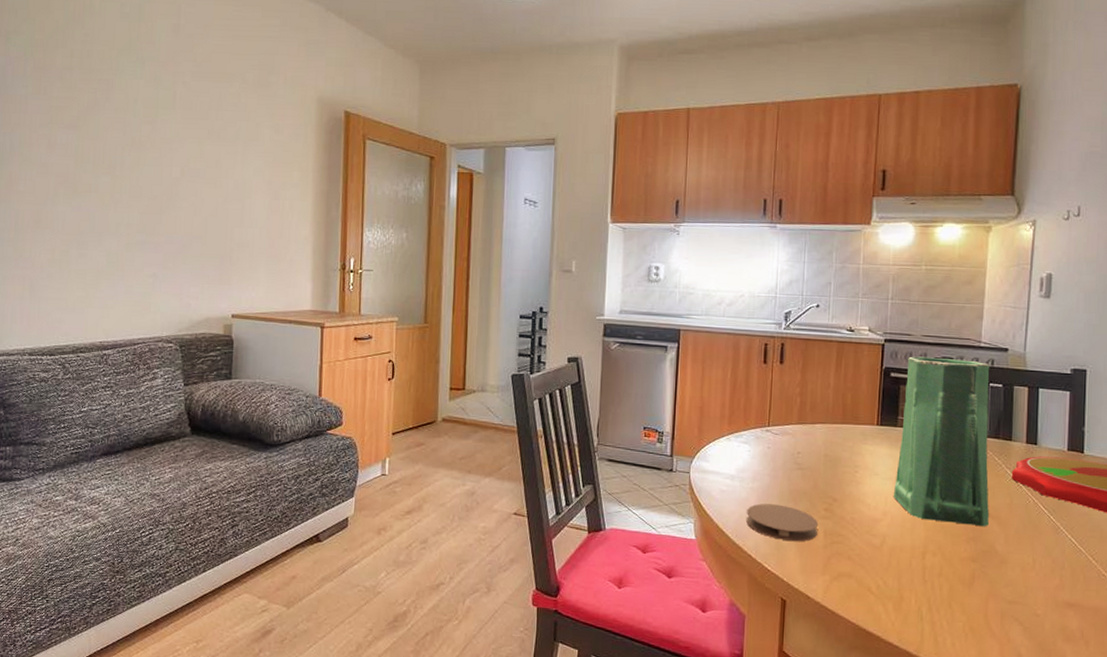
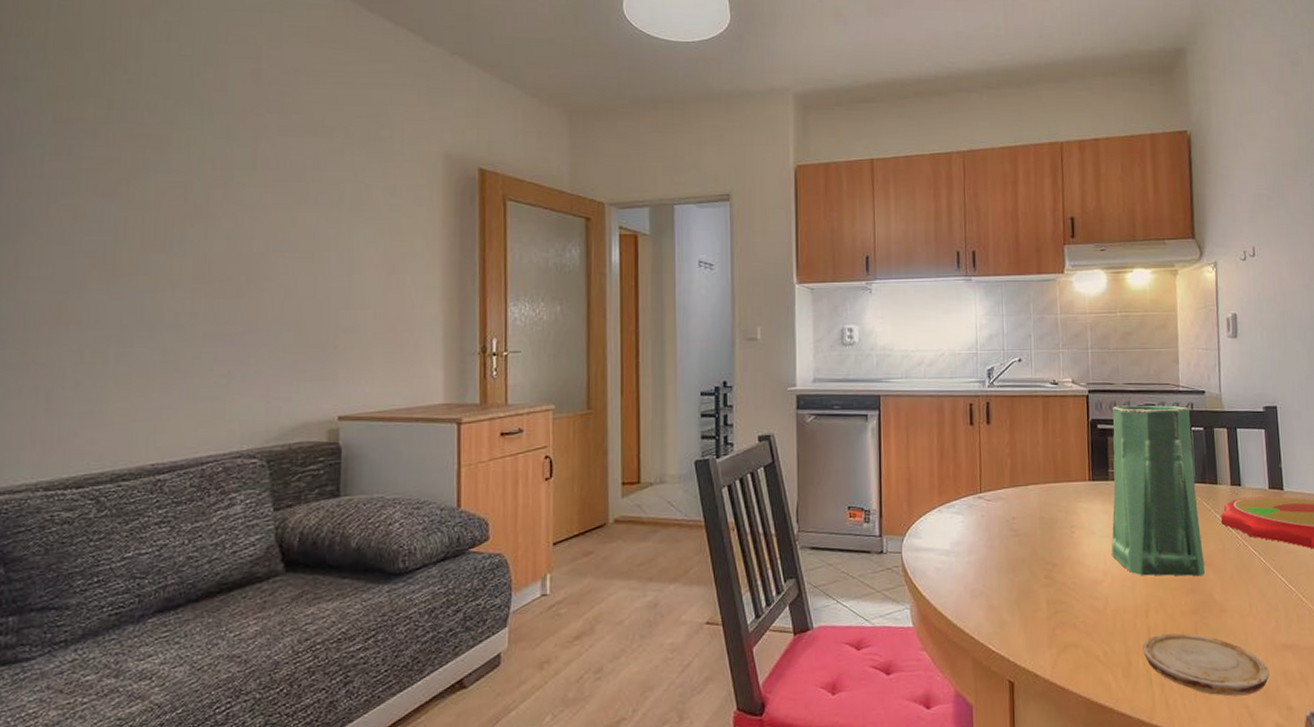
coaster: present [746,503,819,542] -> none [965,577,1040,616]
wood slice: none [916,575,1047,645] -> present [1142,632,1270,697]

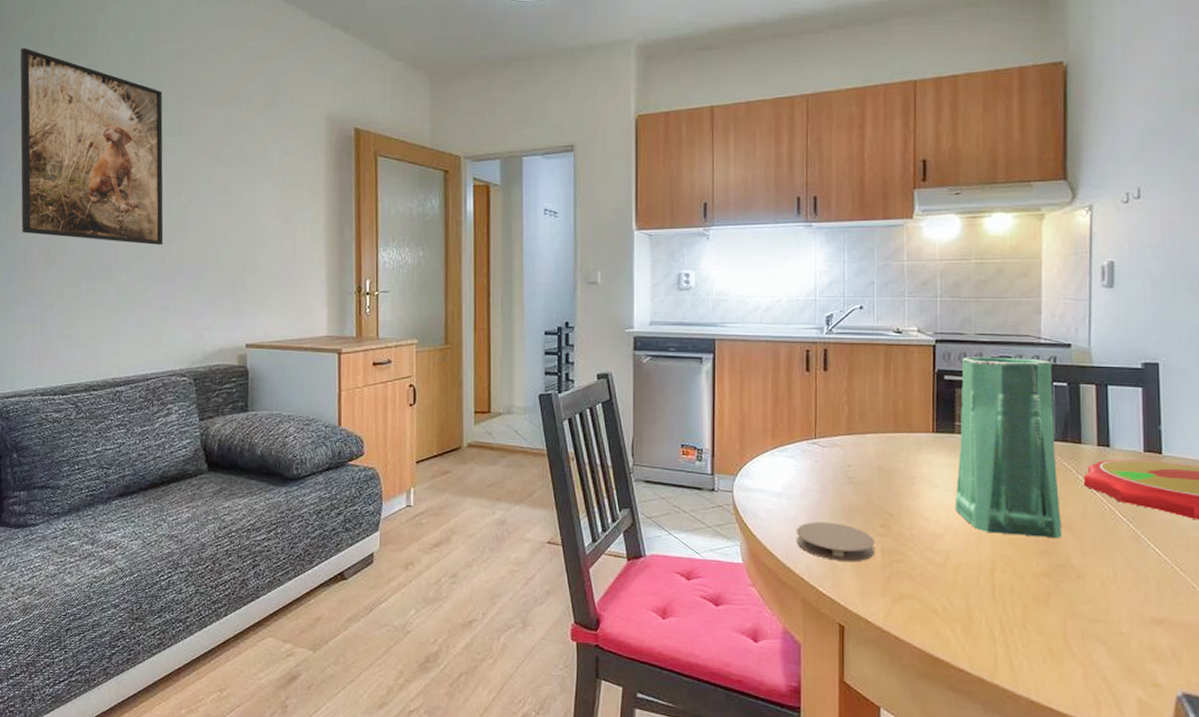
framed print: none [21,55,231,299] -> present [20,48,164,245]
coaster: none [965,577,1040,616] -> present [797,522,875,562]
wood slice: present [1142,632,1270,697] -> none [986,593,1134,667]

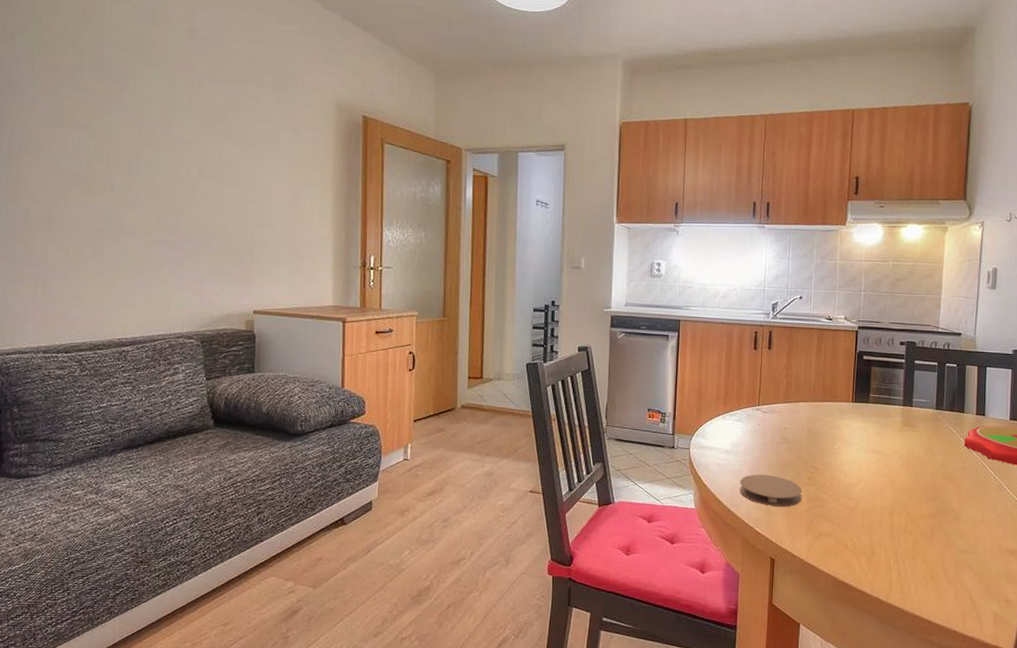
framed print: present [20,48,164,245] -> none [21,12,172,214]
vase: present [954,357,1061,539] -> none [865,341,947,488]

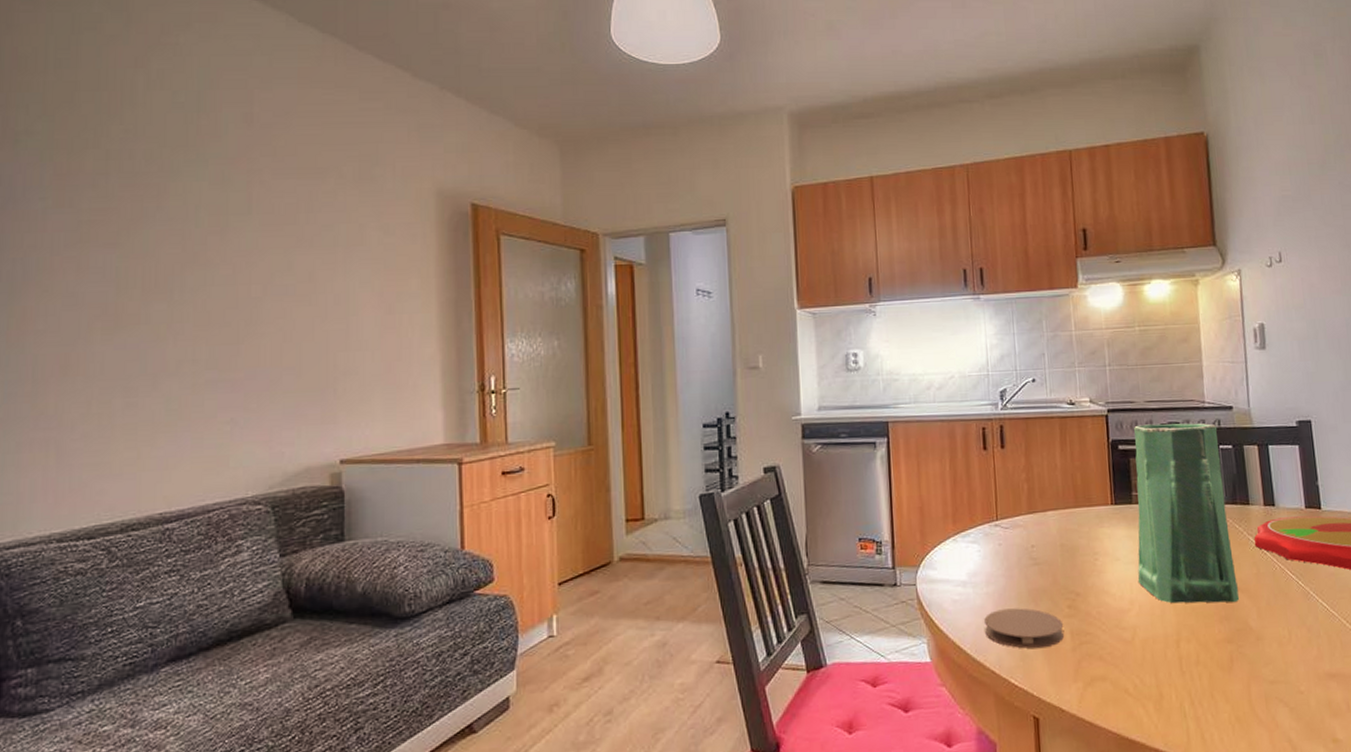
vase: none [865,341,947,488] -> present [1134,423,1239,604]

